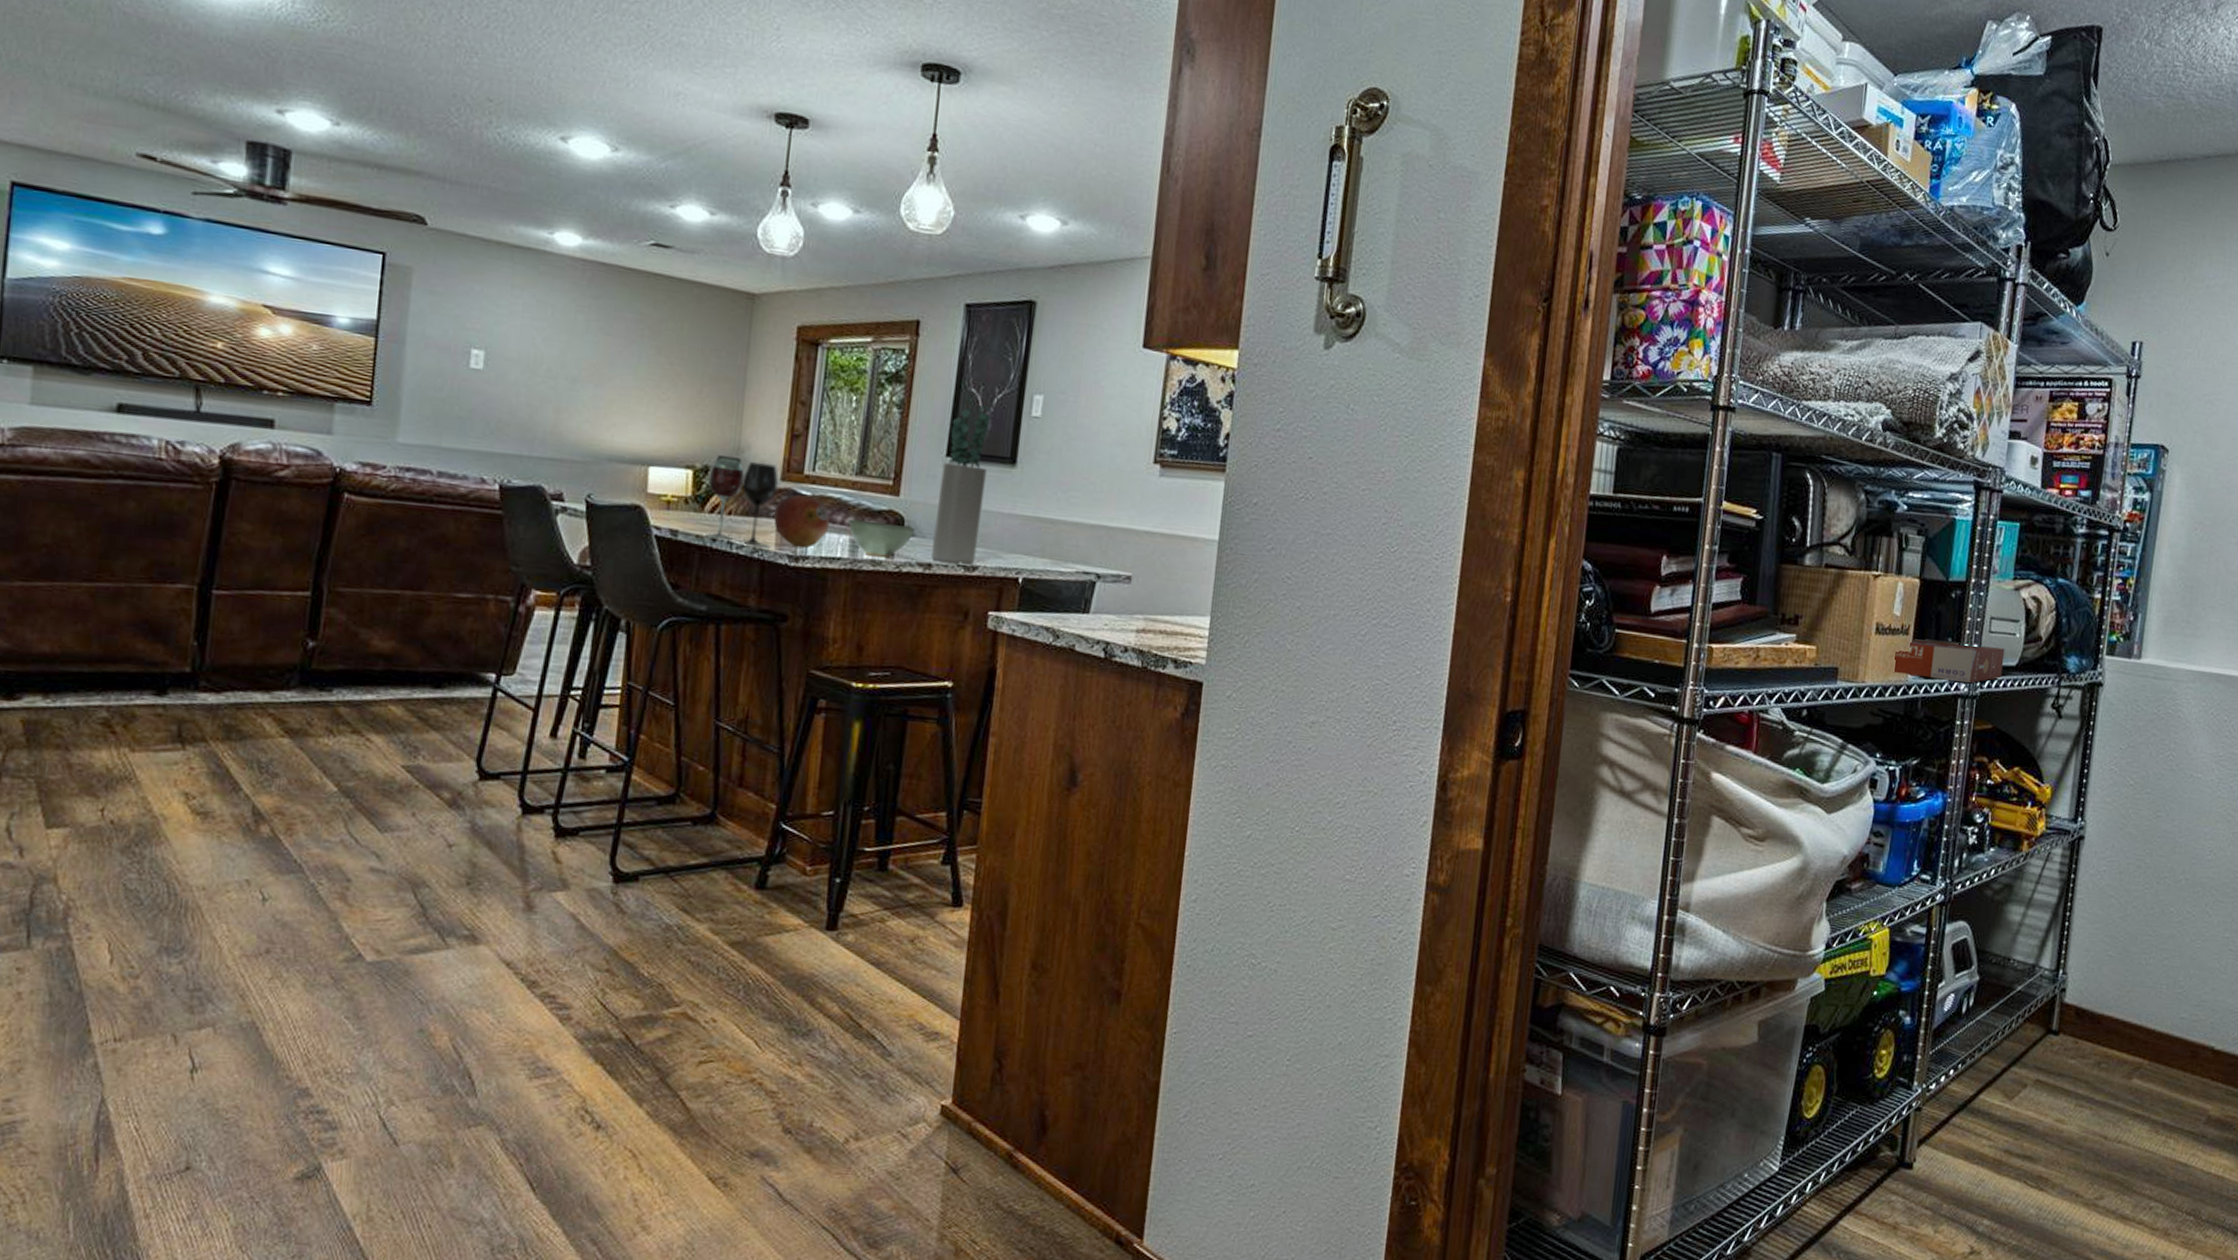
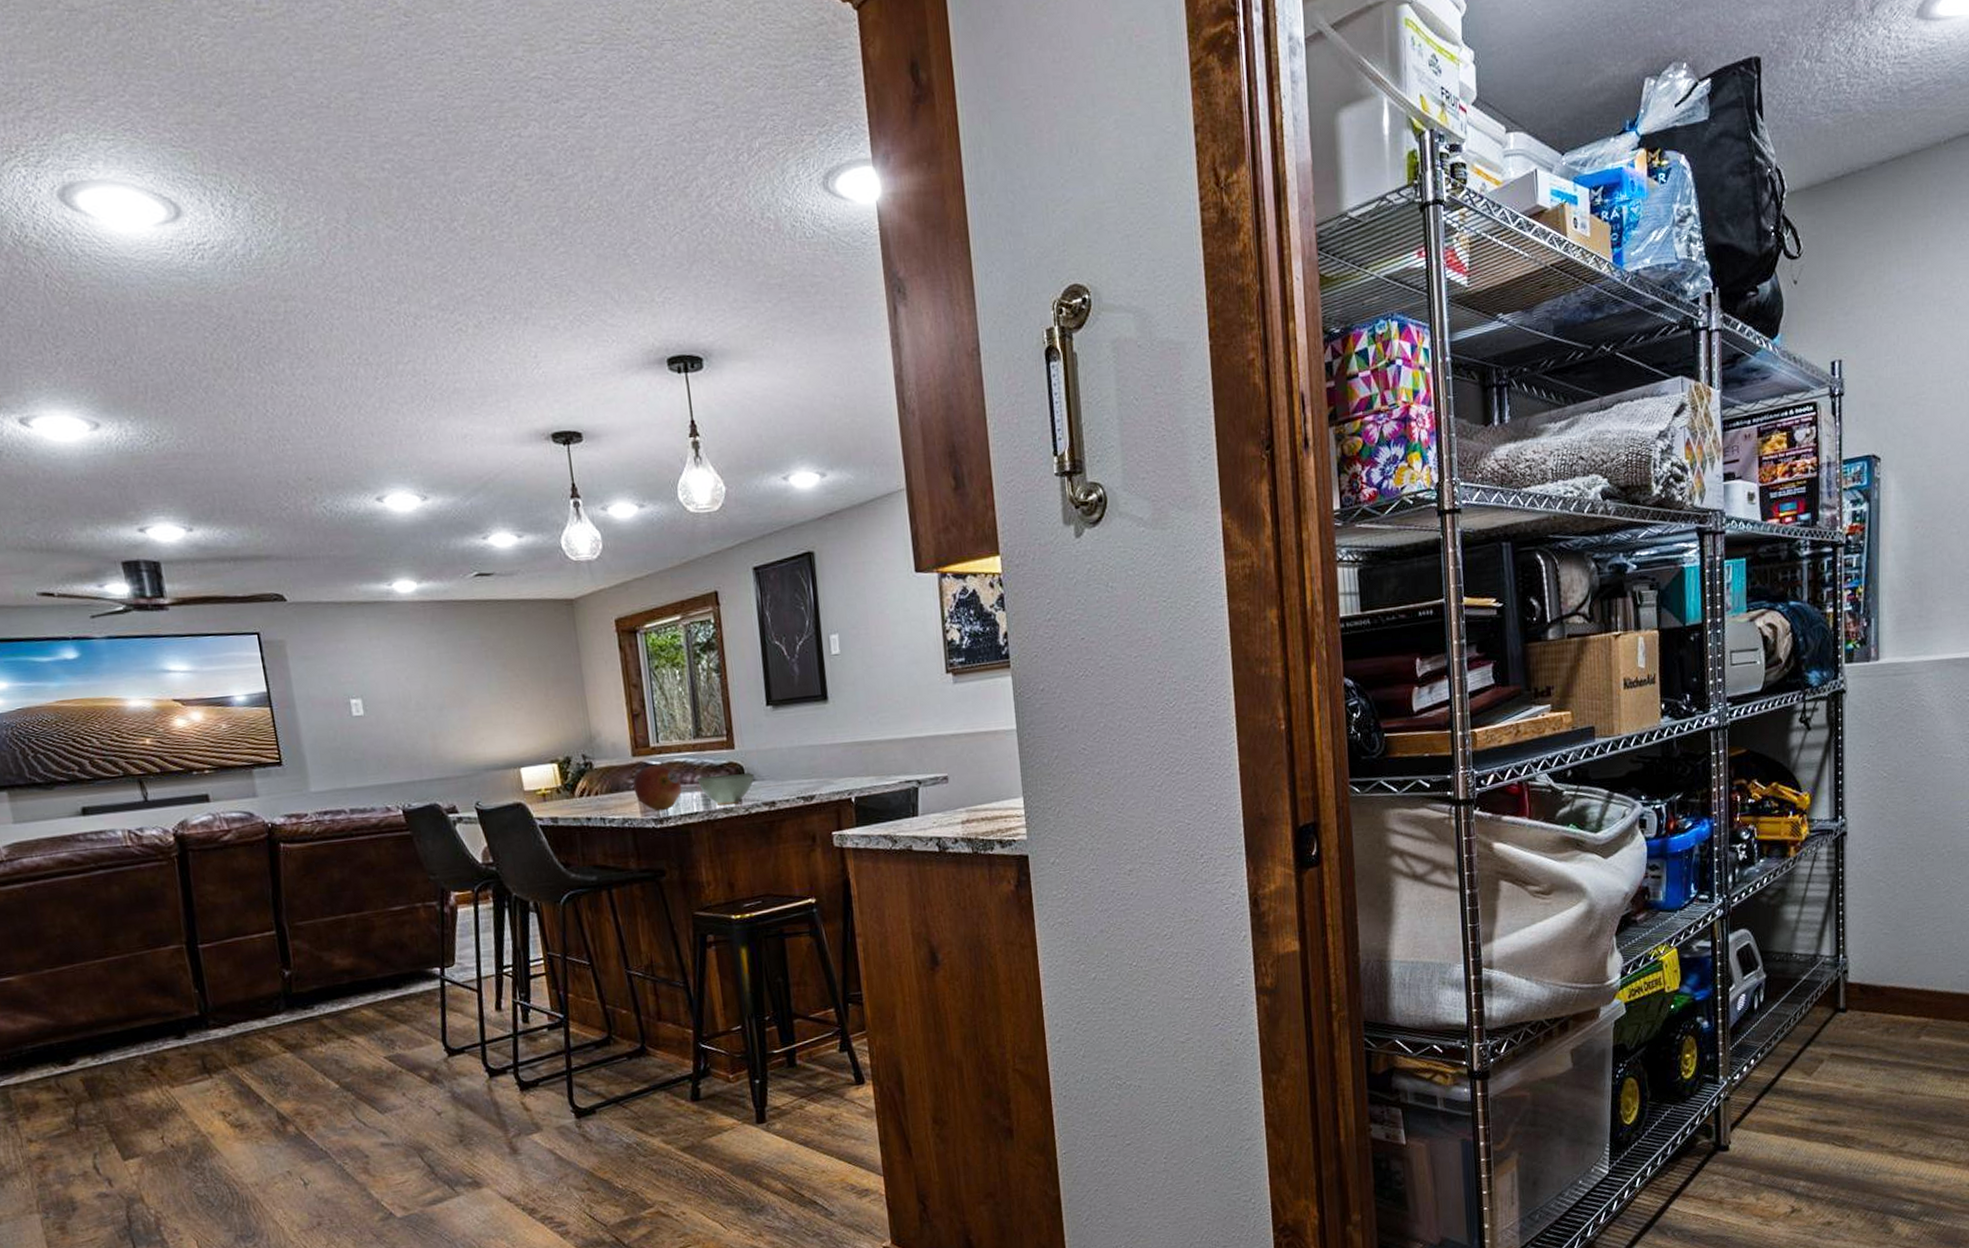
wineglass: present [704,454,744,541] -> none [571,745,605,819]
wineglass: present [738,462,779,547] -> none [599,743,636,818]
vase: present [931,397,992,567] -> none [764,646,811,800]
cereal box: present [1892,639,2005,684] -> none [1645,677,1749,721]

